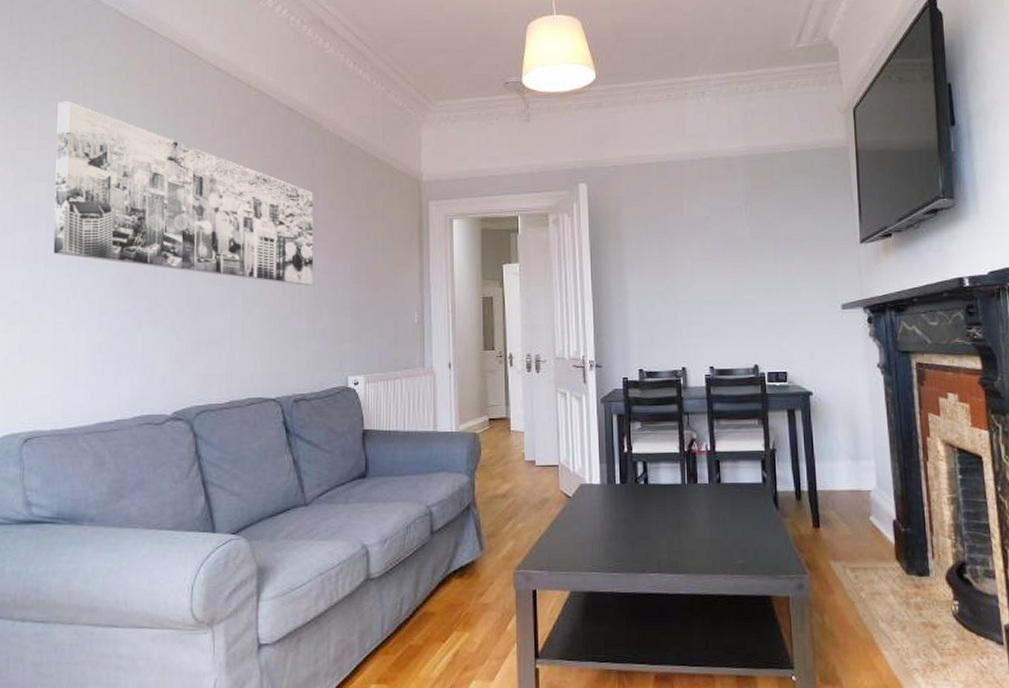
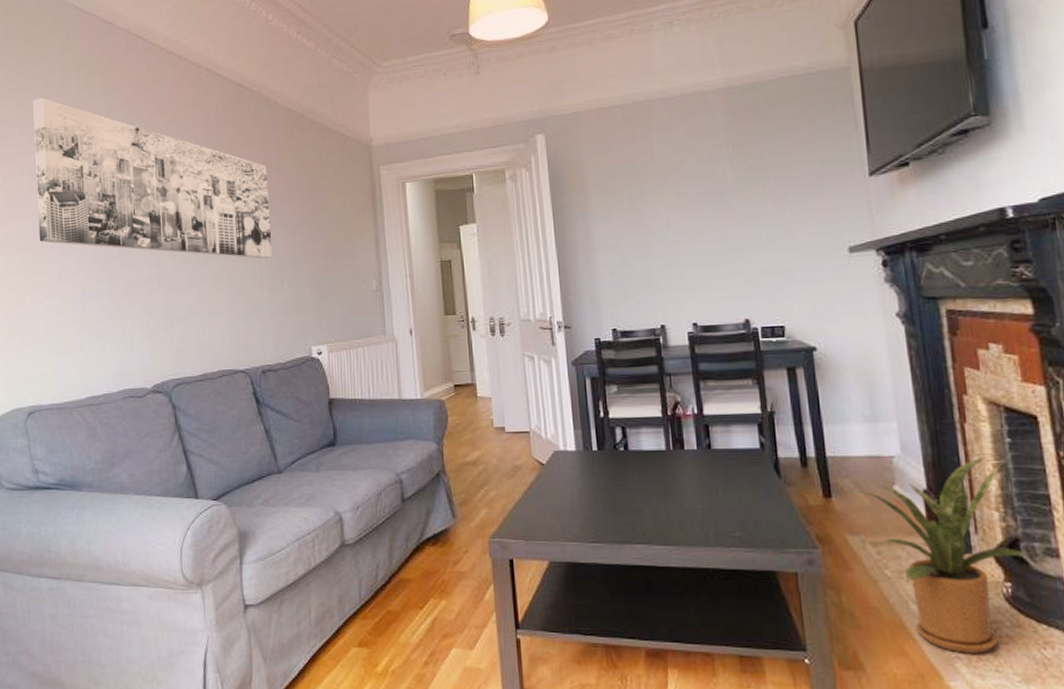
house plant: none [832,492,972,665] -> present [847,458,1028,654]

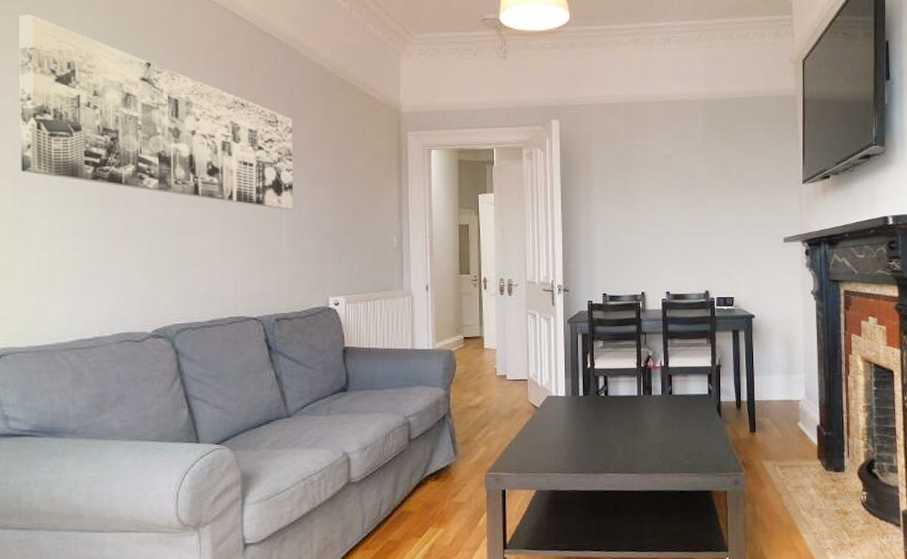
house plant: present [847,458,1028,654] -> none [766,402,879,545]

